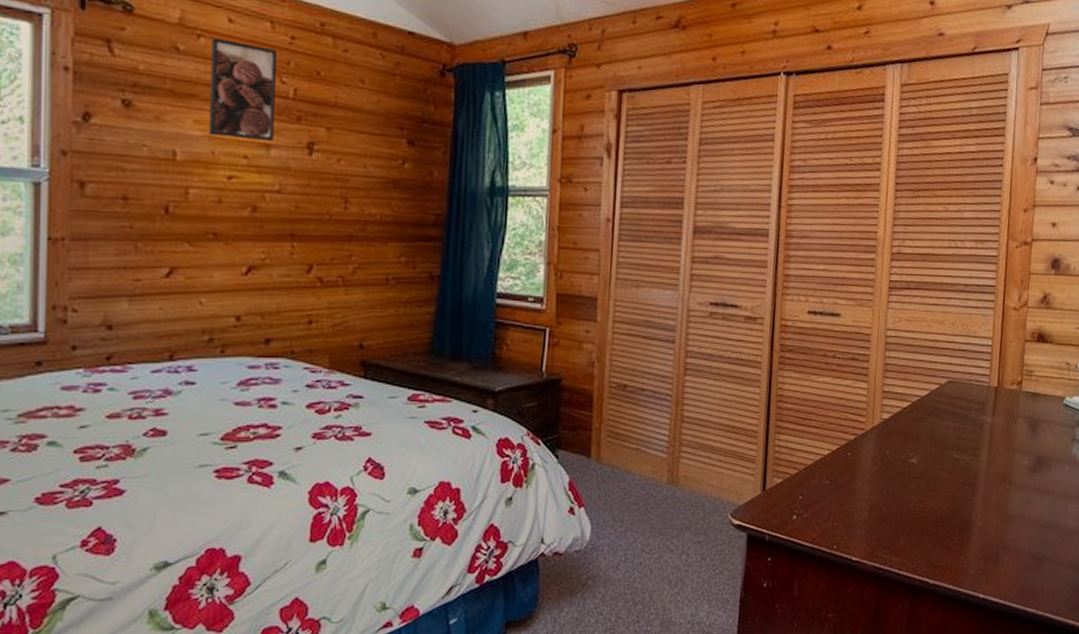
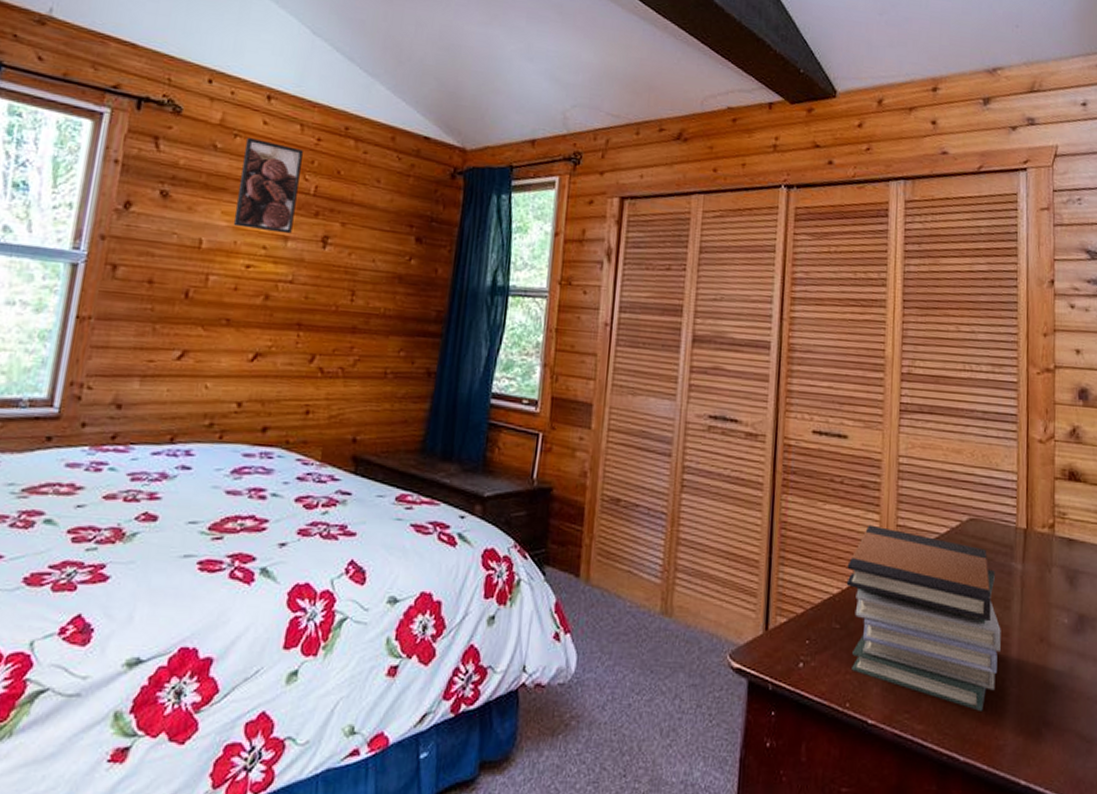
book stack: none [836,392,971,542] -> present [846,524,1001,711]

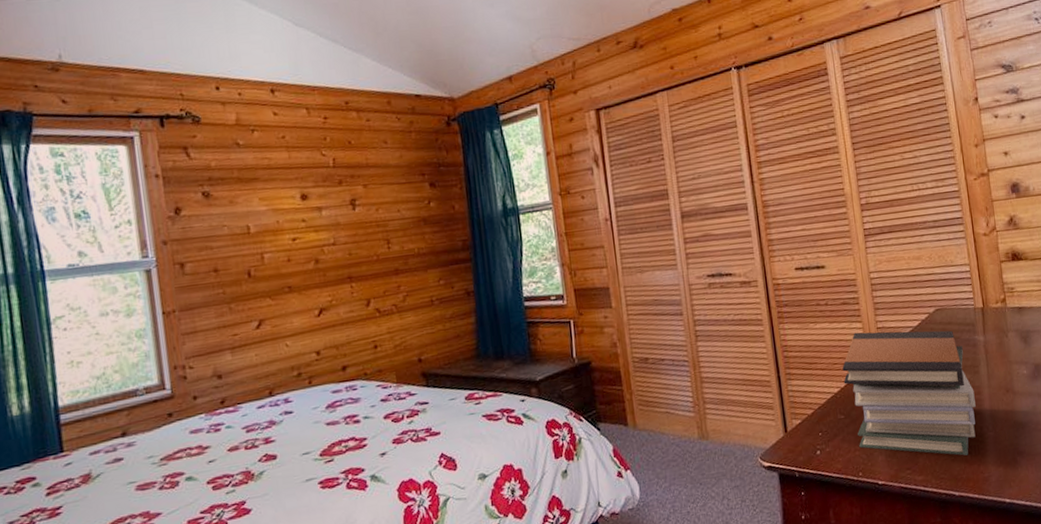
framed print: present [233,137,303,234] -> none [263,129,323,209]

